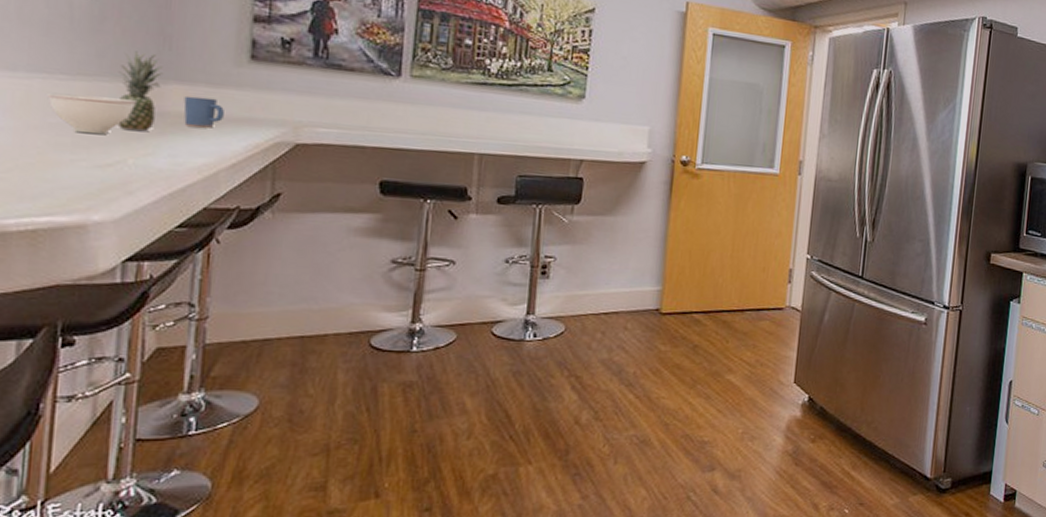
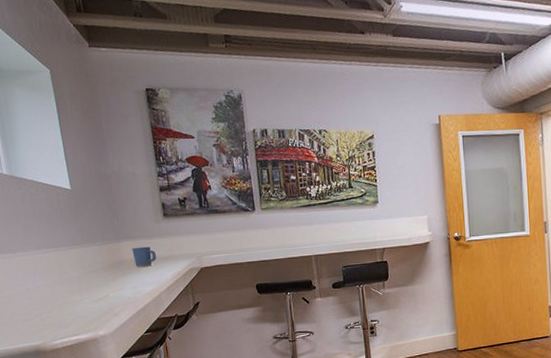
bowl: present [47,93,138,135] -> none [59,256,107,282]
fruit: present [117,51,163,132] -> none [93,224,119,276]

